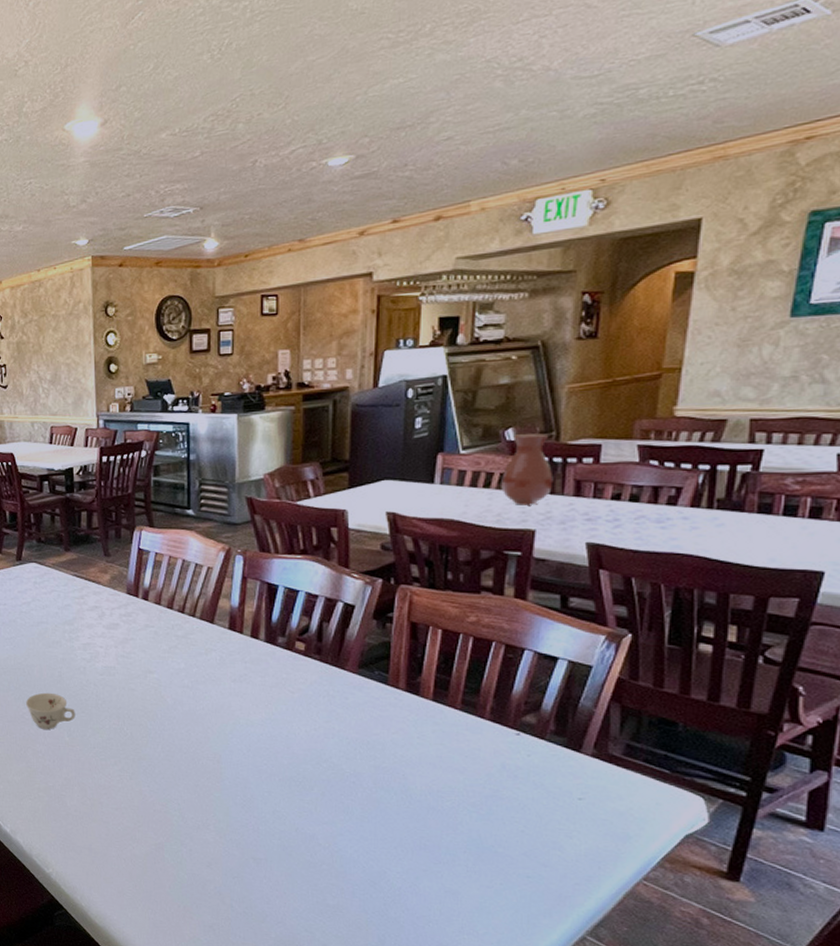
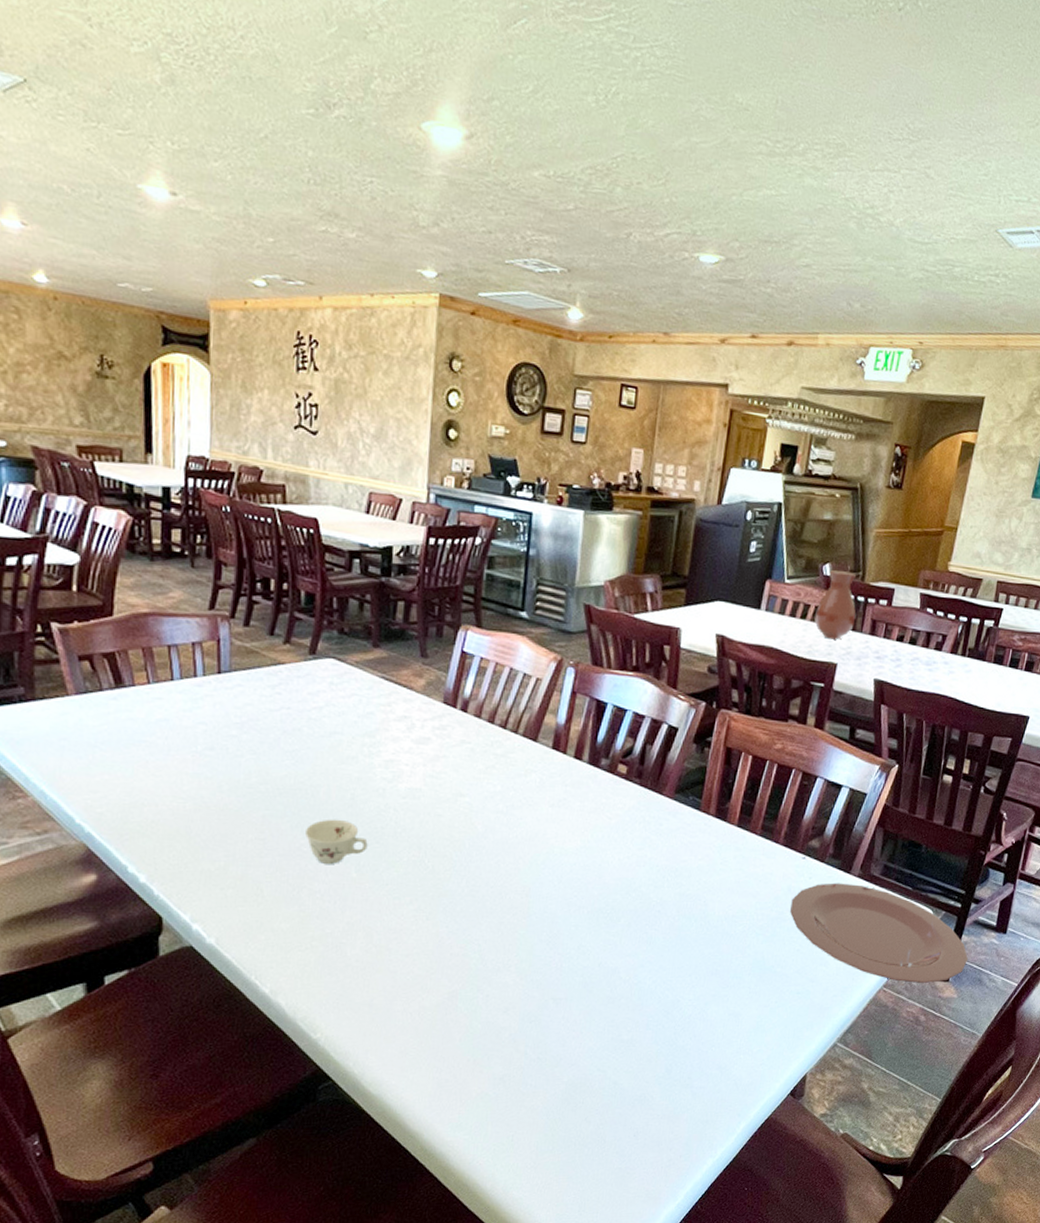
plate: none [508,761,767,882] -> present [790,883,969,984]

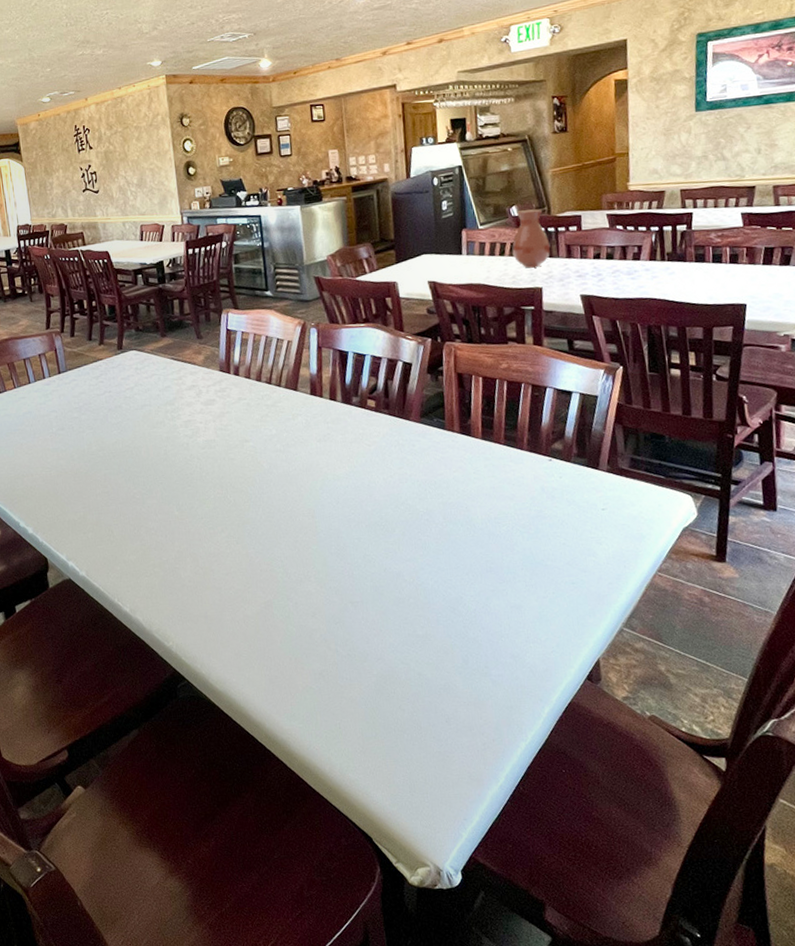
teacup: present [305,819,368,864] -> none [136,470,183,507]
plate: present [790,883,969,984] -> none [547,478,742,567]

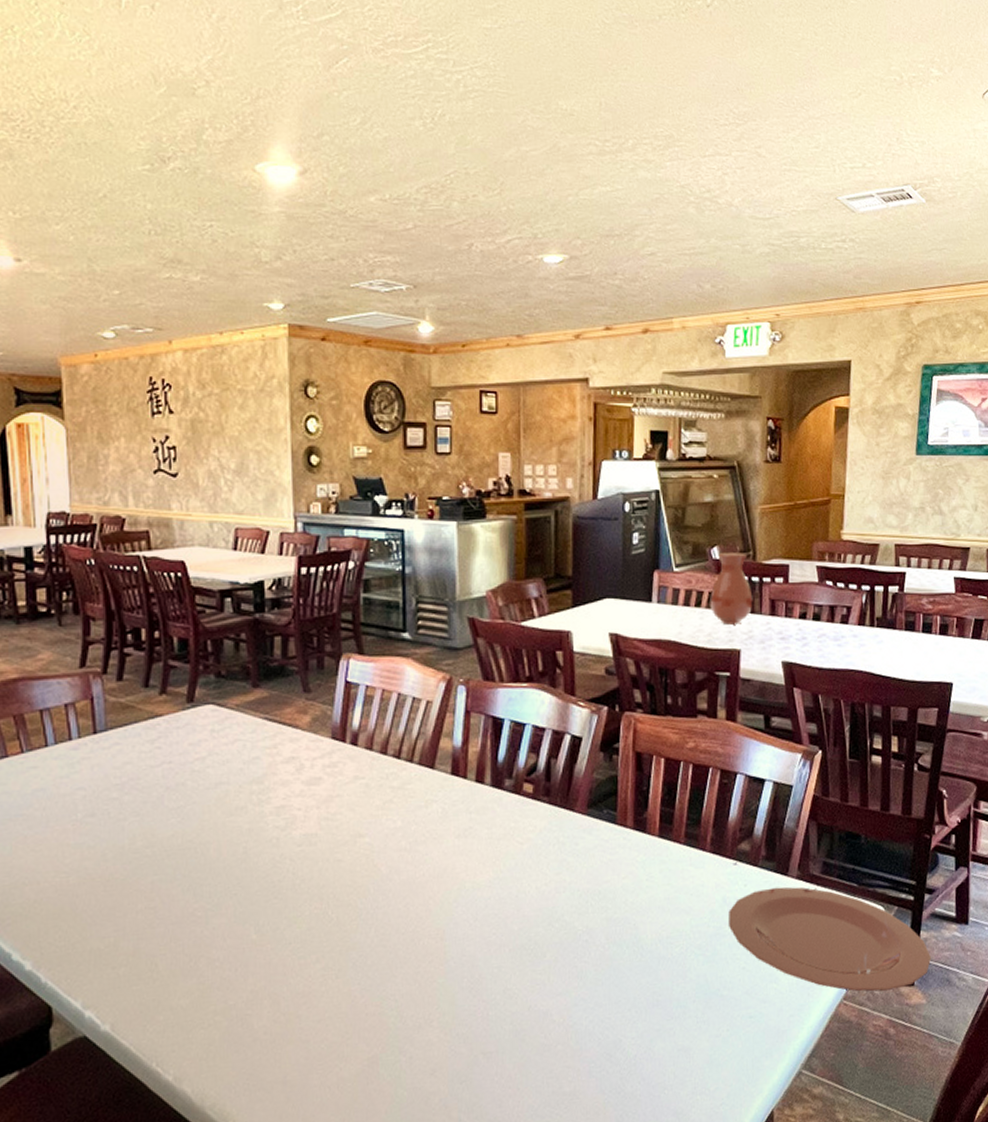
plate: none [547,478,742,567] -> present [729,887,932,992]

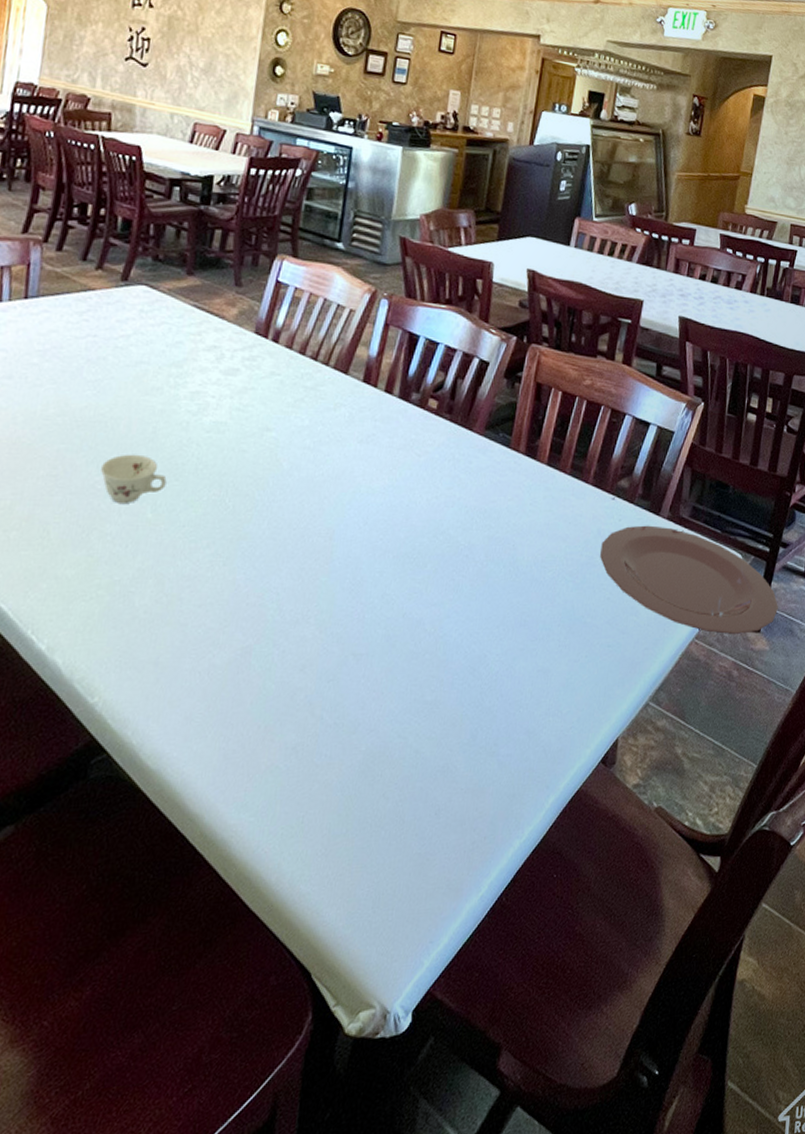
teacup: none [198,876,266,928] -> present [101,454,167,503]
vase: present [710,551,753,625] -> none [621,209,661,277]

